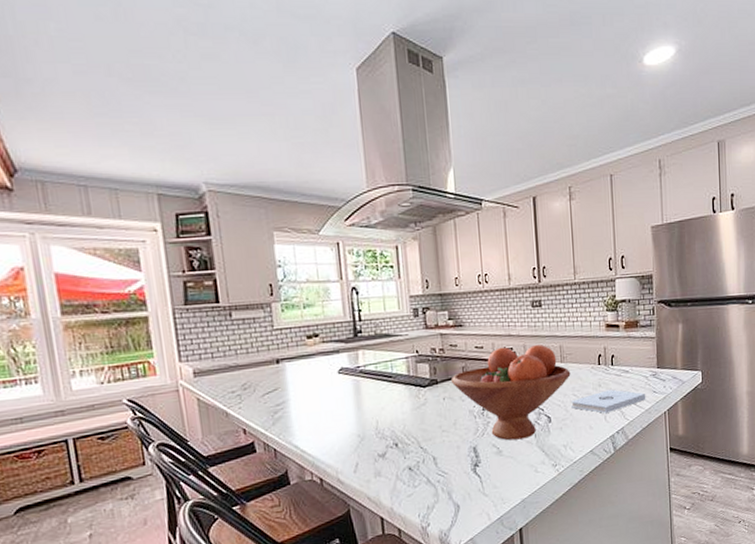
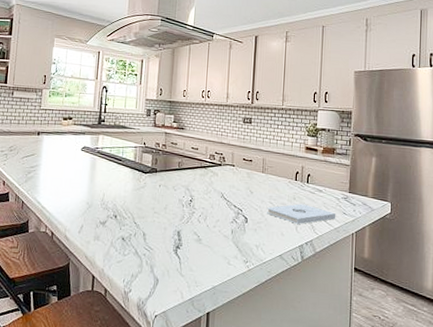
fruit bowl: present [450,345,571,441] -> none [167,151,270,233]

